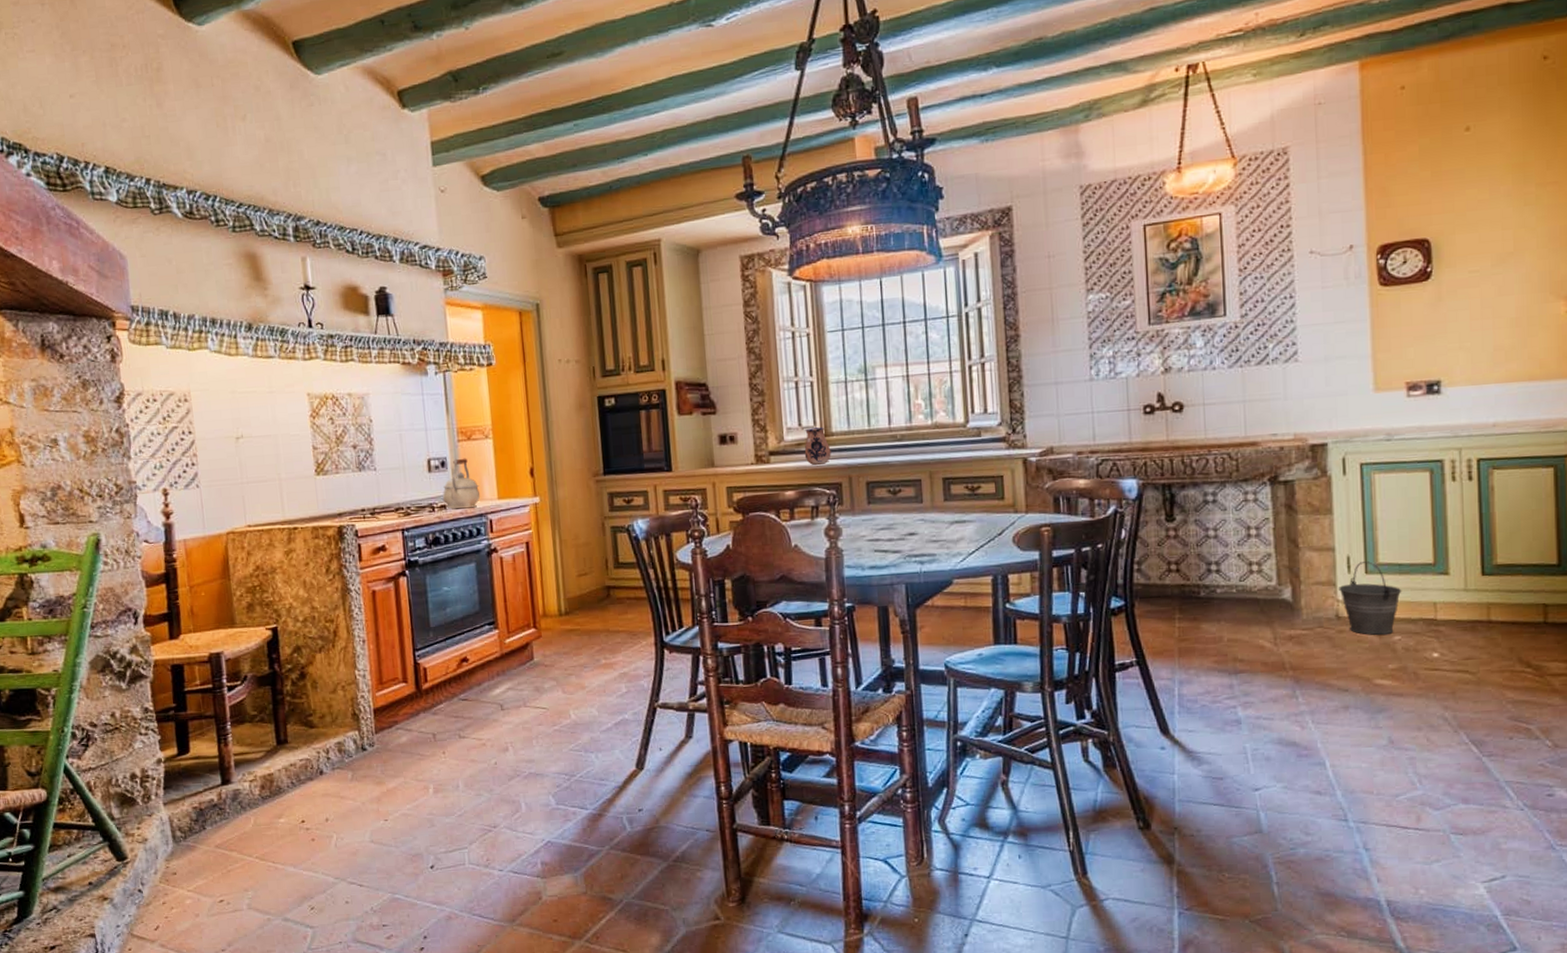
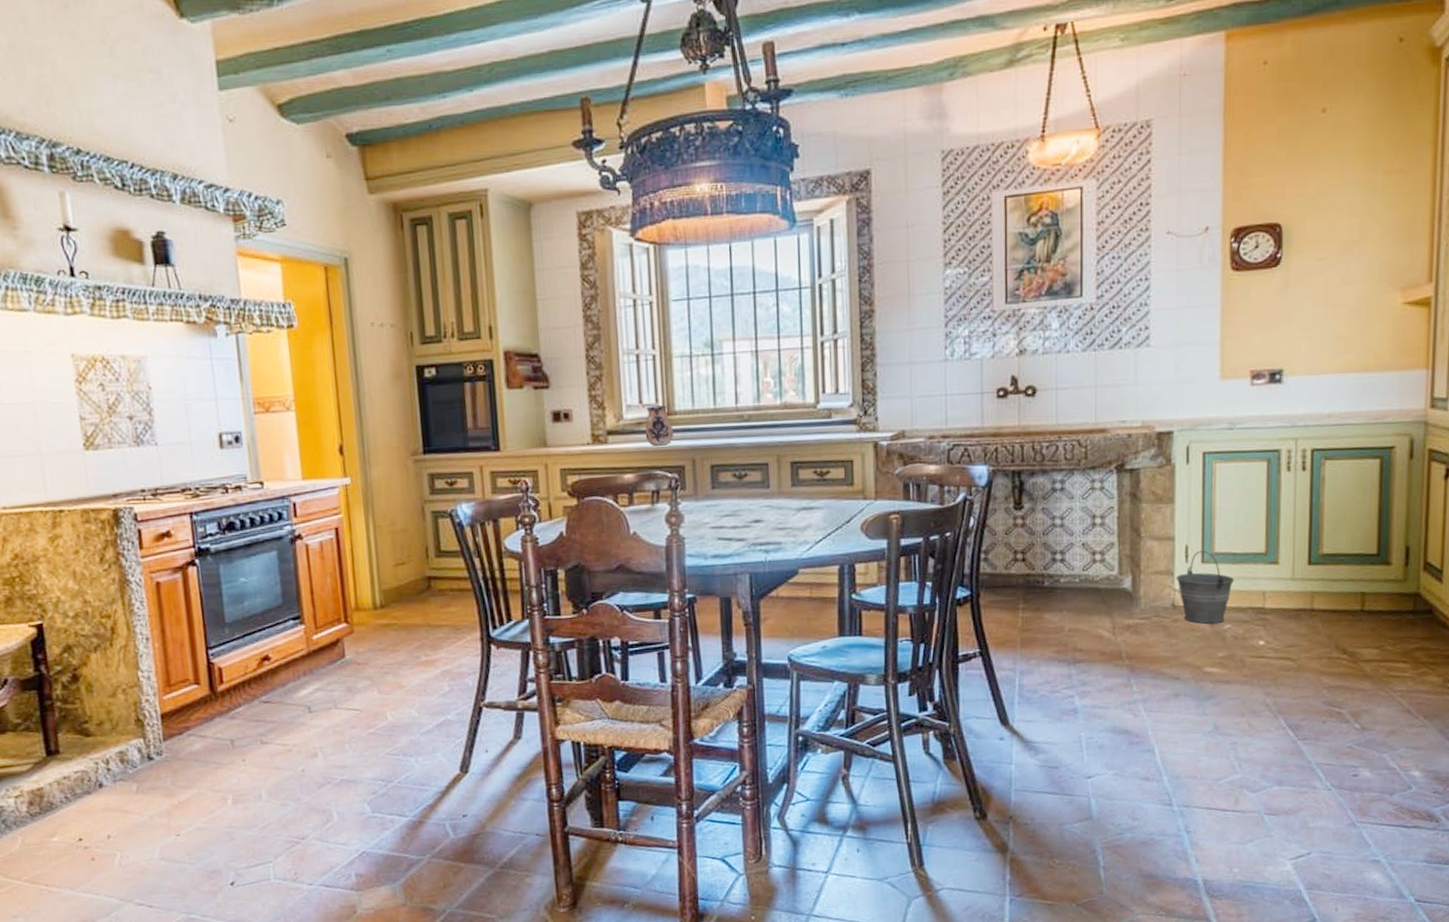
kettle: present [442,458,481,509] -> none [236,432,282,491]

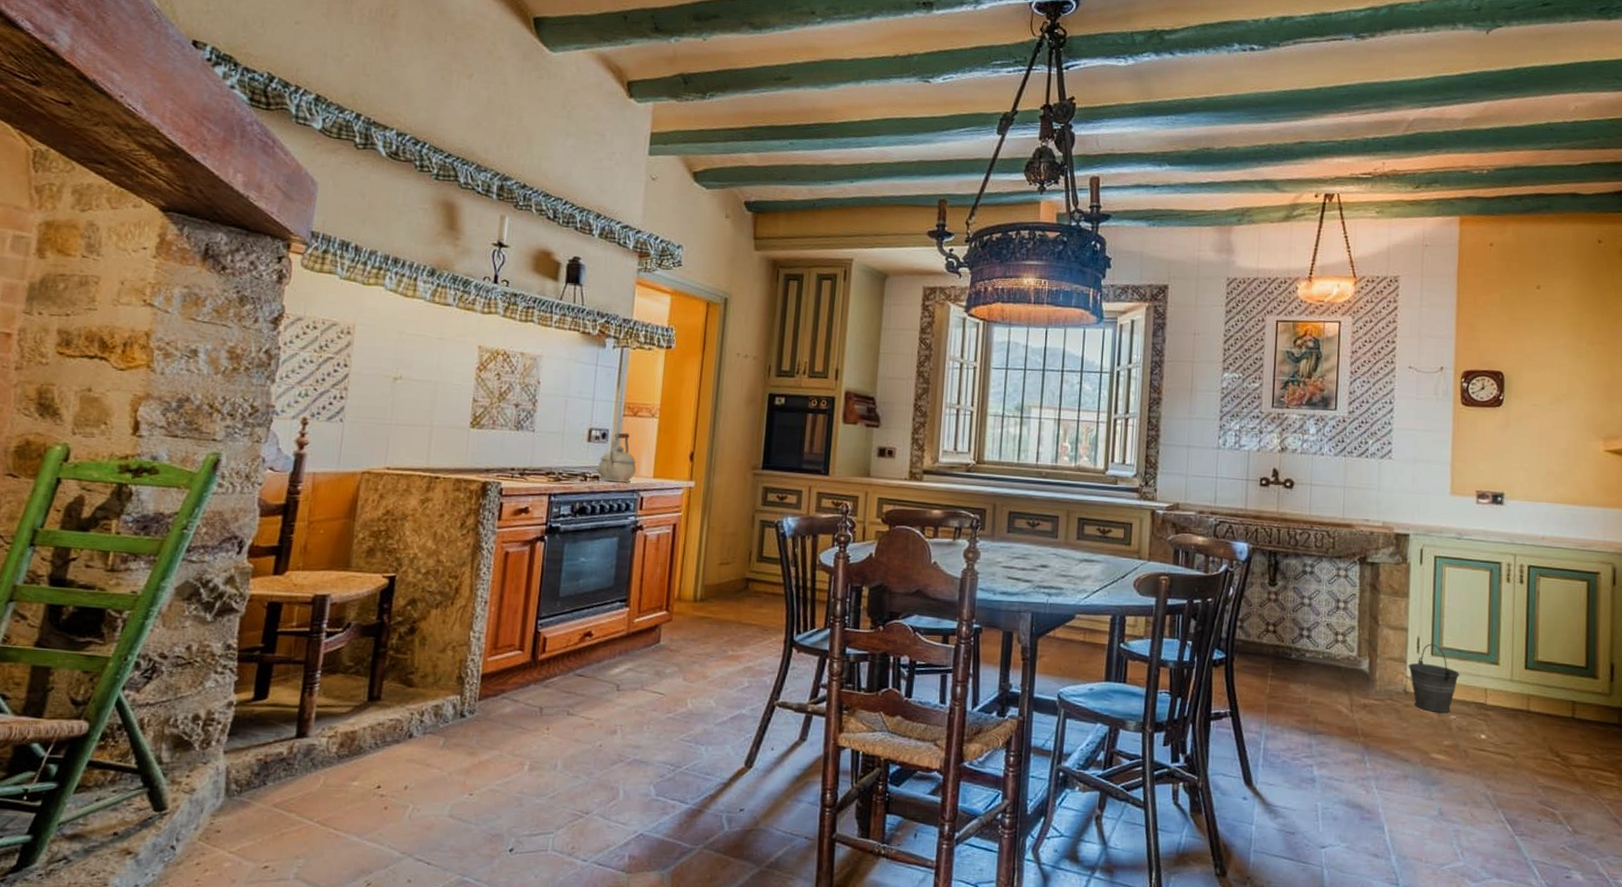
kettle: none [236,432,282,491] -> present [597,432,637,483]
ceramic pitcher: present [645,405,674,447] -> none [955,454,981,490]

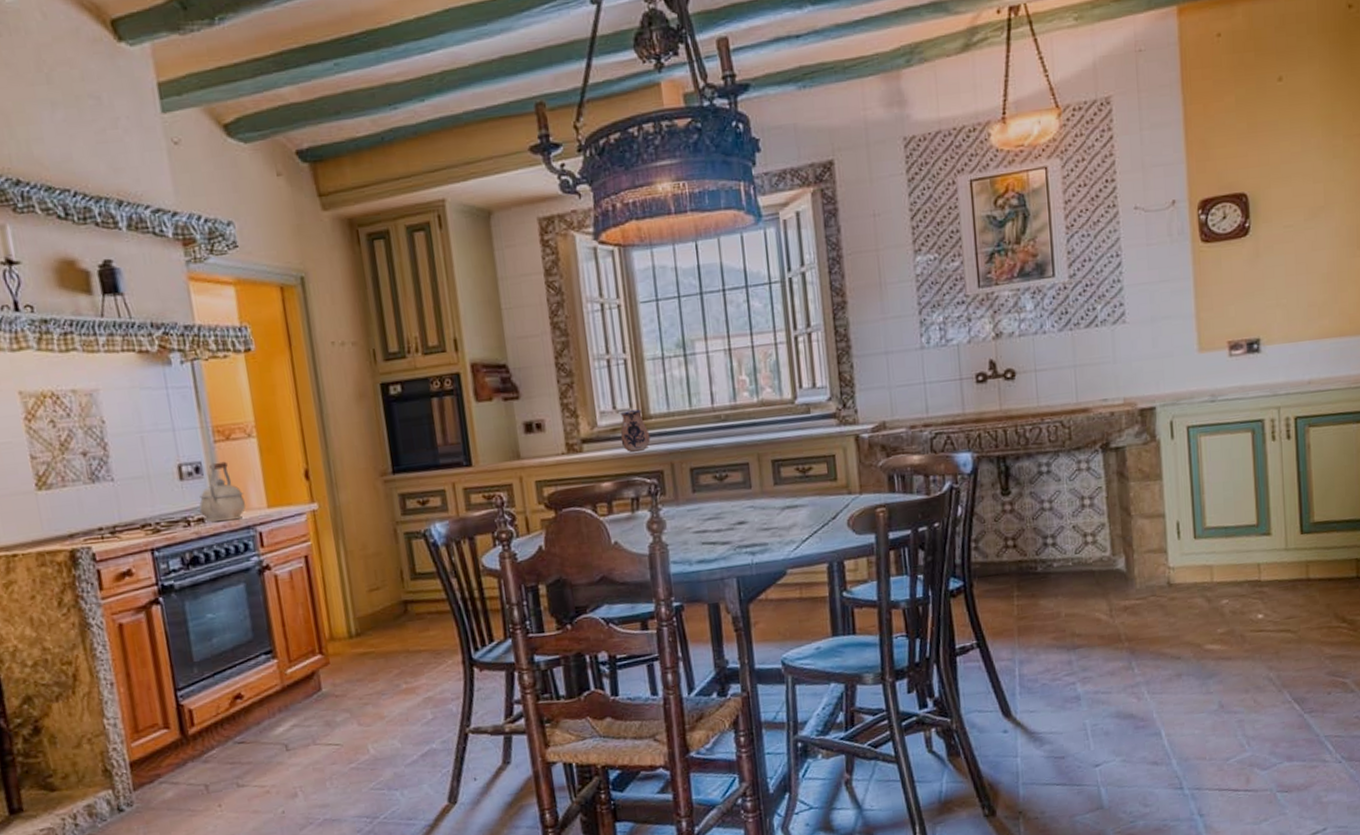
ceramic pitcher: none [955,454,981,490] -> present [620,409,651,453]
bucket: present [1408,644,1460,713] -> none [1170,526,1229,601]

